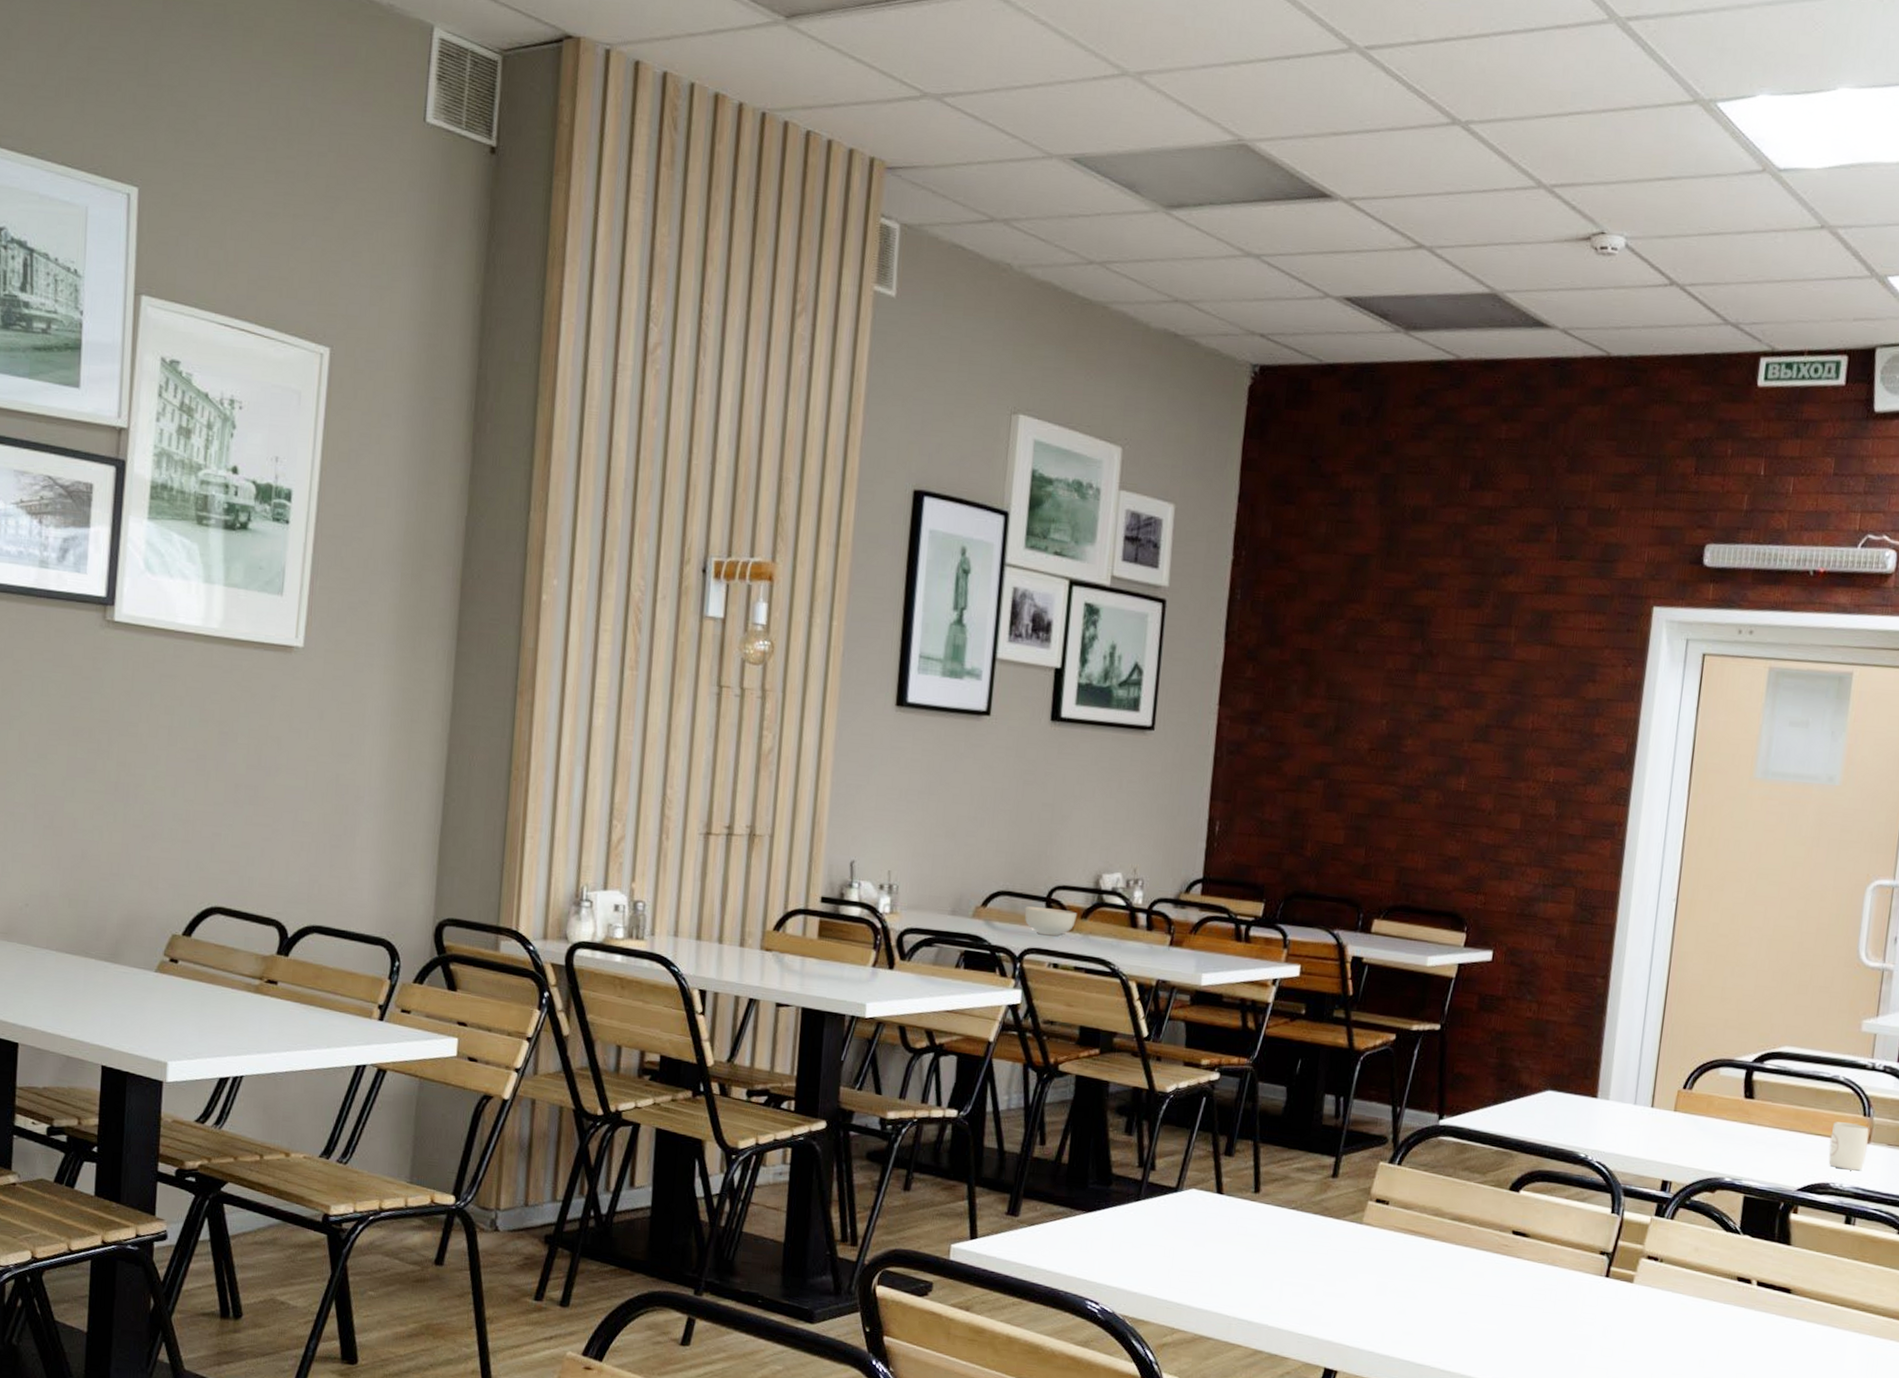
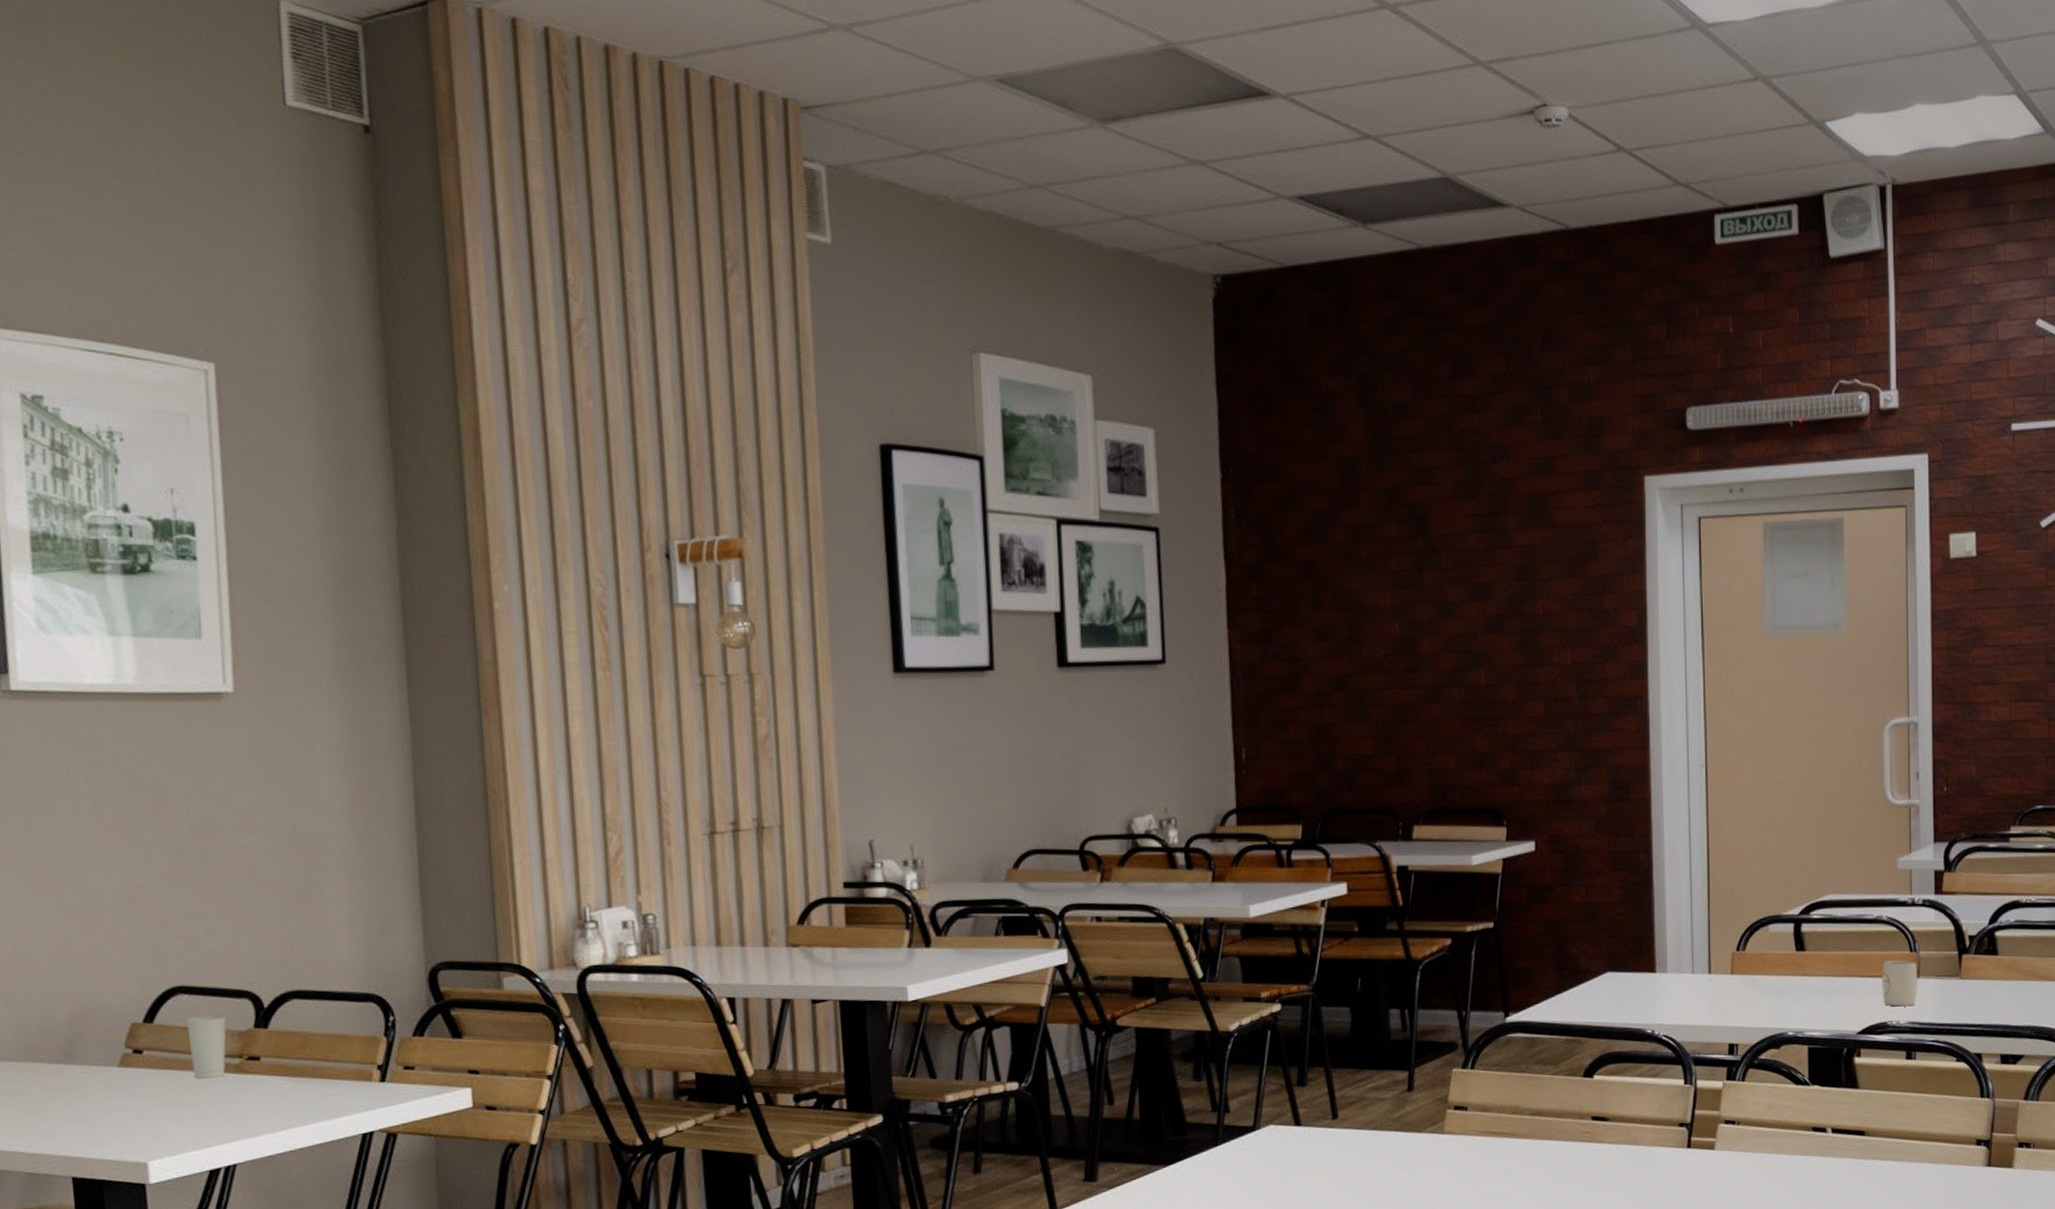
cup: none [218,937,254,995] -> present [187,1015,227,1079]
bowl: present [1024,906,1078,937] -> none [1058,860,1114,890]

